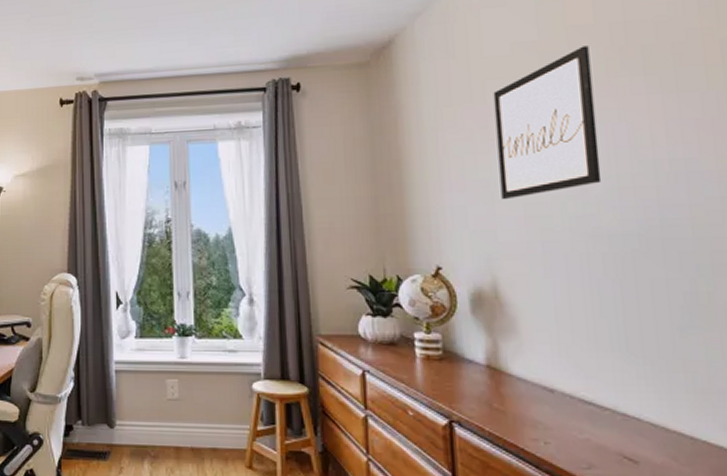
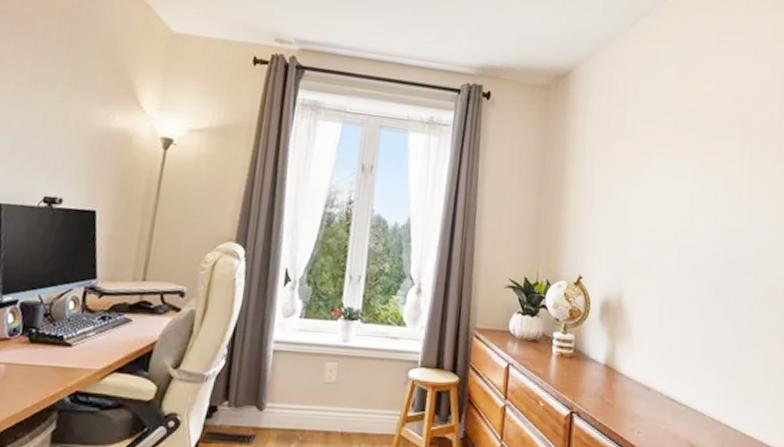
wall art: present [493,45,602,200] -> none [634,108,709,226]

